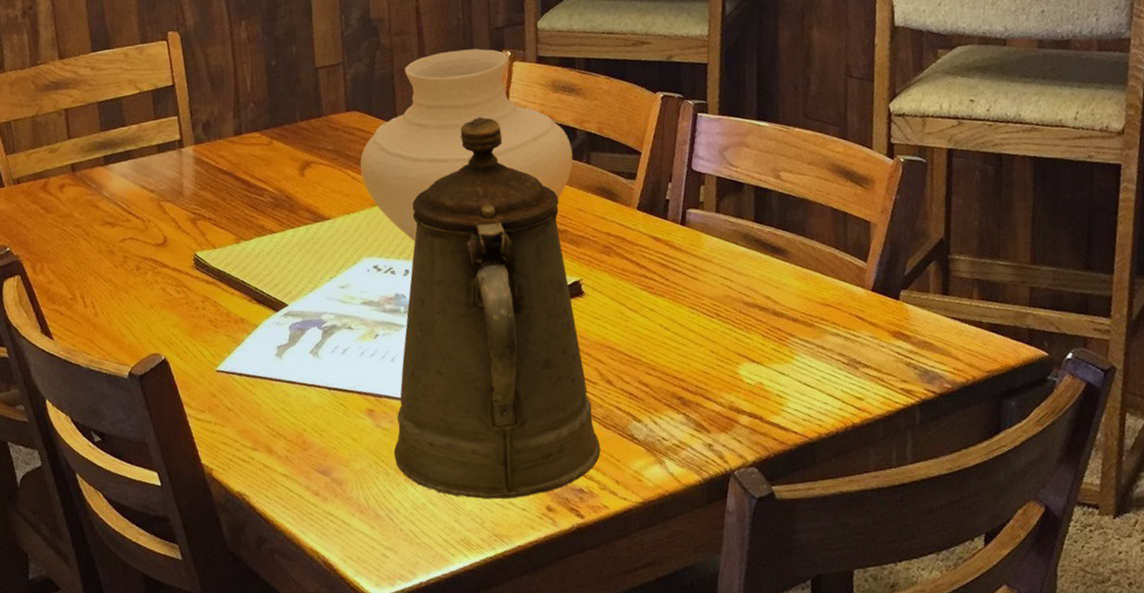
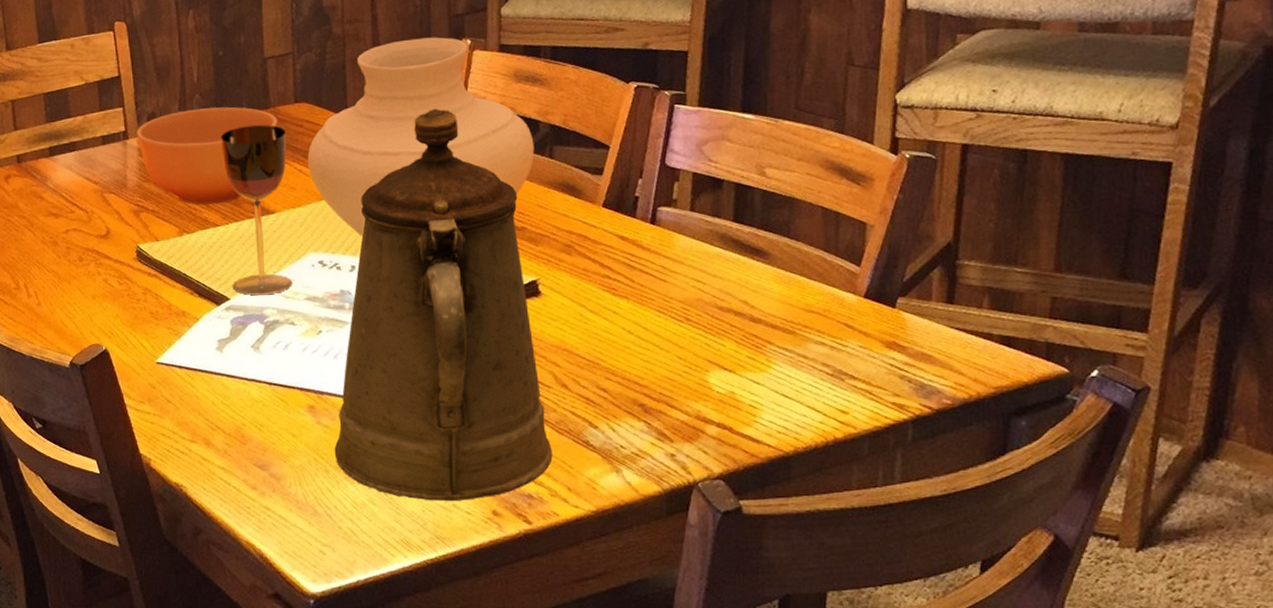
bowl: none [192,115,330,212] -> present [137,106,278,205]
wineglass: none [275,133,348,301] -> present [221,125,292,296]

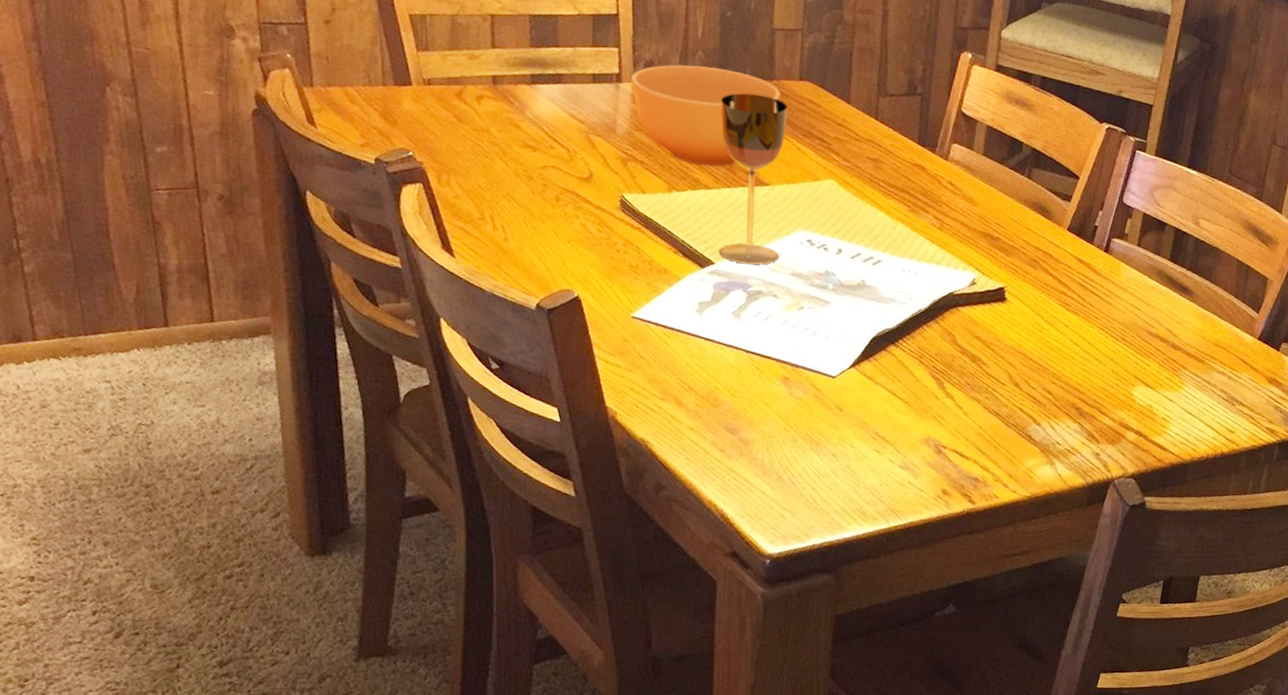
vase: present [307,37,535,237] -> none [806,40,1017,223]
coffee pot: present [334,108,553,501] -> none [803,112,1000,479]

